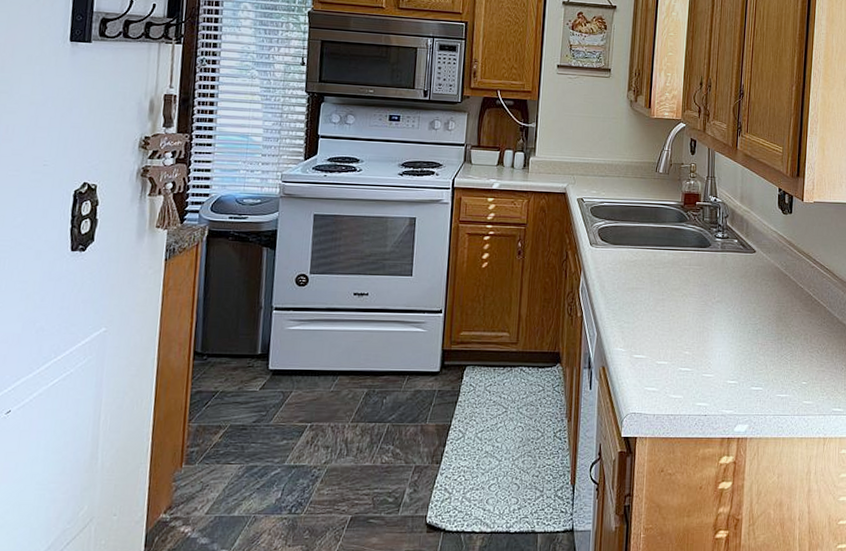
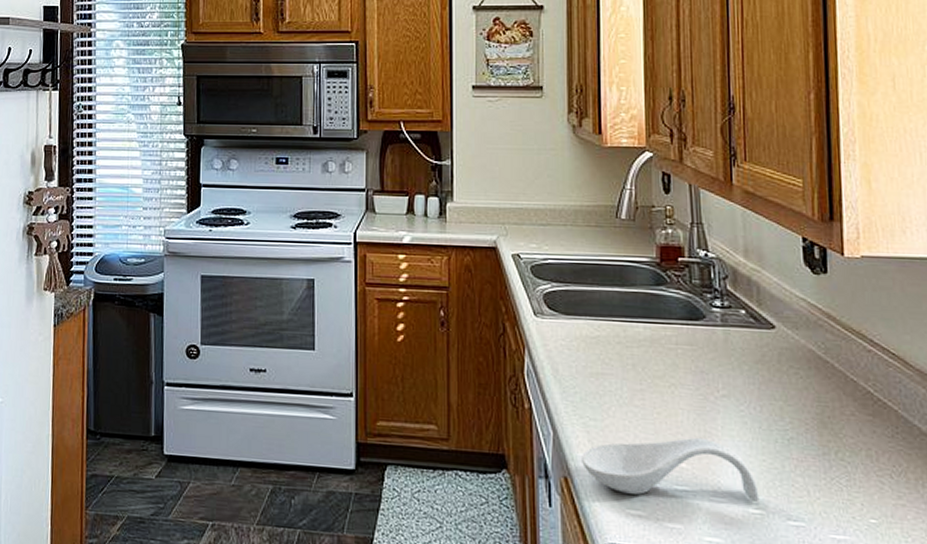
spoon rest: none [616,333,735,376] -> present [582,438,760,503]

